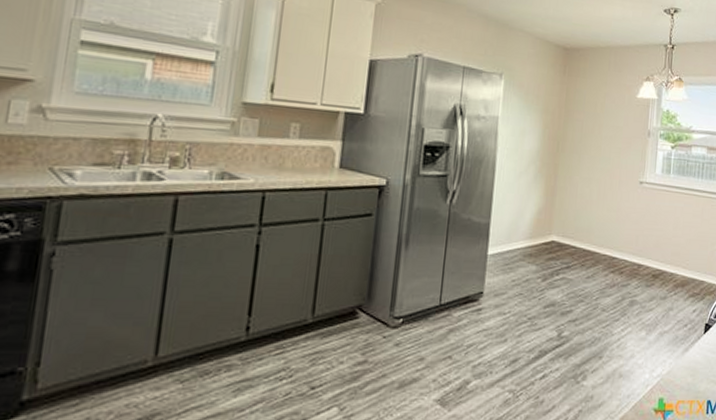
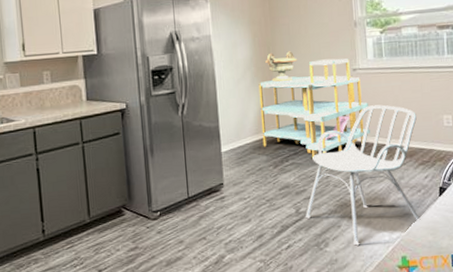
shelving unit: none [534,165,650,276] -> present [258,58,370,159]
decorative urn: none [551,148,586,185] -> present [264,51,297,82]
chair: none [566,224,694,382] -> present [305,104,421,246]

